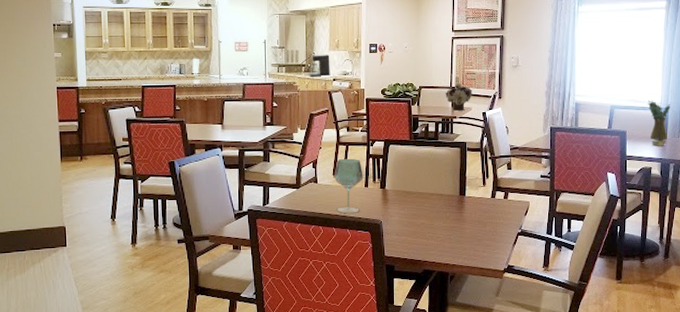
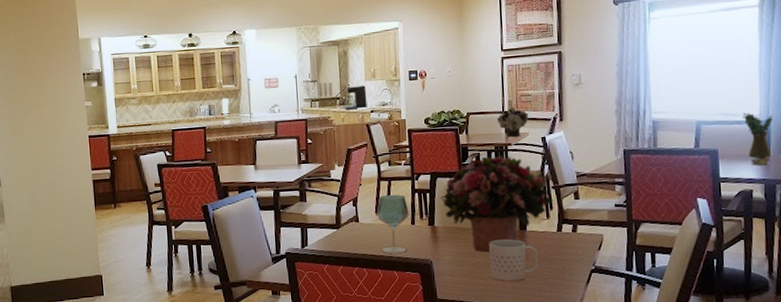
bouquet: none [392,126,489,214] -> present [441,155,553,252]
mug: none [432,203,474,241] -> present [488,239,539,281]

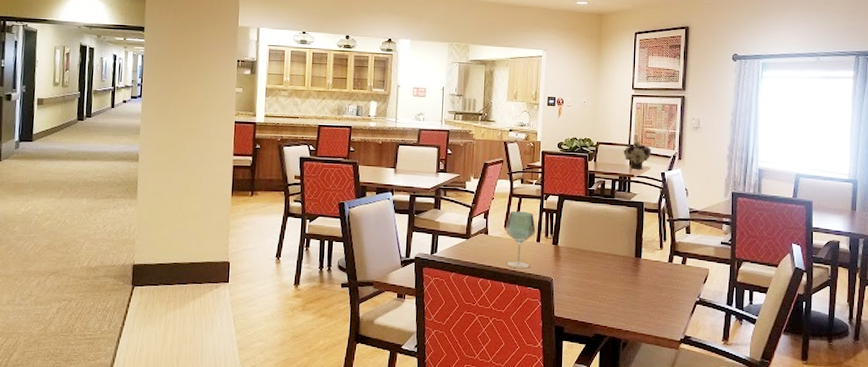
coffee maker: present [341,85,367,110] -> none [483,104,507,127]
bouquet: present [441,155,553,252] -> none [566,184,667,275]
mug: present [488,239,539,281] -> none [604,265,650,306]
vase: present [742,112,773,165] -> none [835,170,860,220]

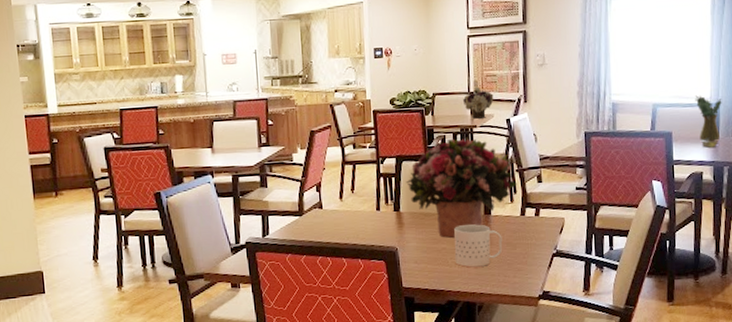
wine glass: present [505,211,536,270] -> none [341,179,374,242]
bouquet: none [566,184,667,275] -> present [406,137,517,238]
mug: none [604,265,650,306] -> present [454,224,503,268]
vase: none [835,170,860,220] -> present [695,95,722,148]

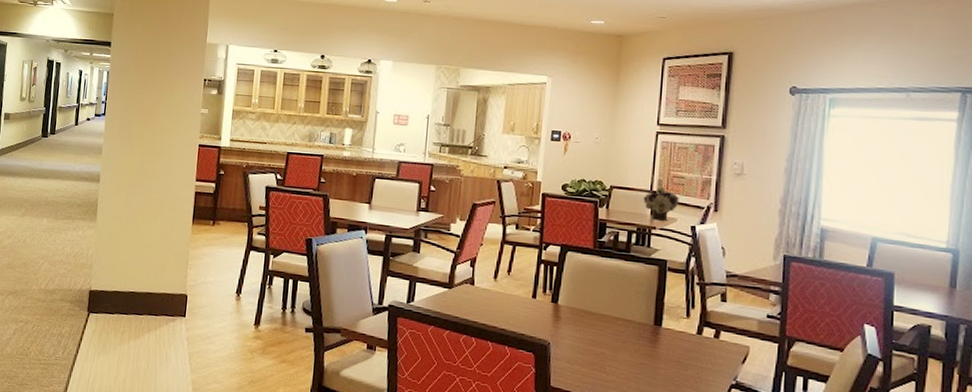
bouquet: present [406,137,517,238] -> none [569,236,696,343]
mug: present [454,224,503,268] -> none [613,331,672,383]
vase: present [695,95,722,148] -> none [927,236,963,300]

